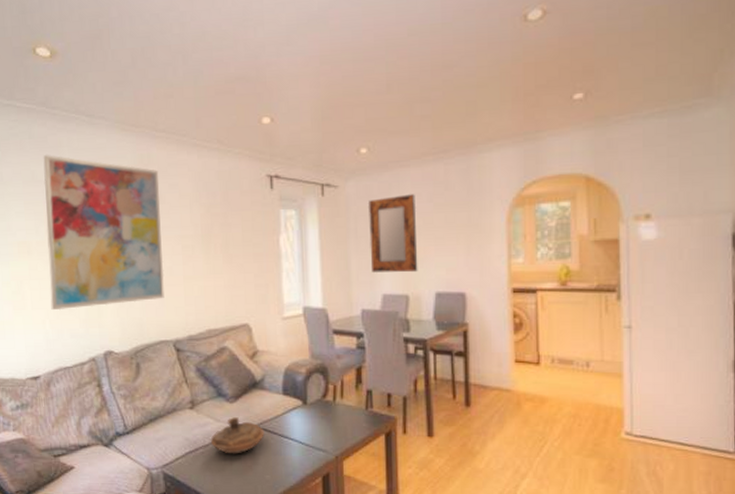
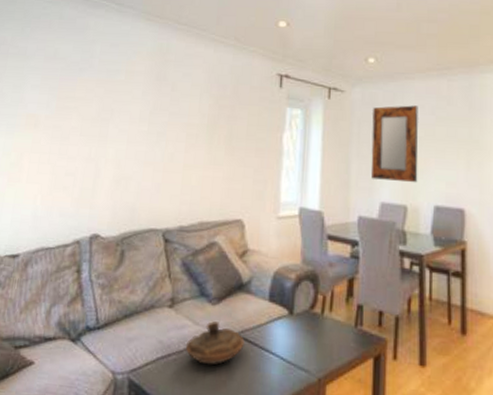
wall art: present [43,155,165,311] -> none [46,35,175,187]

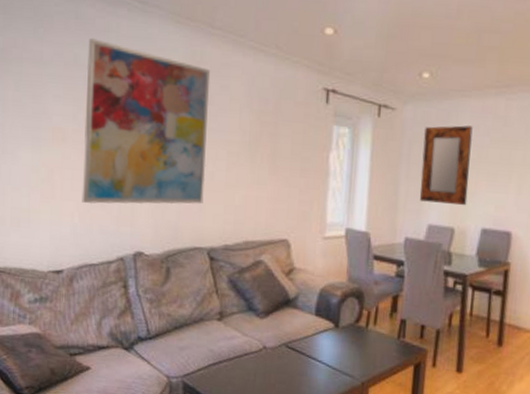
wall art: none [46,35,175,187] -> present [82,38,211,205]
decorative bowl: present [185,321,245,366] -> none [235,333,292,371]

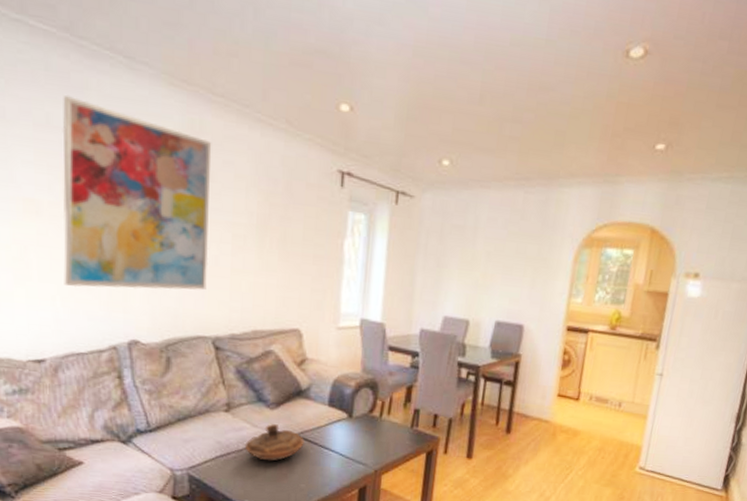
decorative bowl: none [235,333,292,371] -> present [244,424,304,462]
home mirror: present [419,125,473,206] -> none [436,216,491,299]

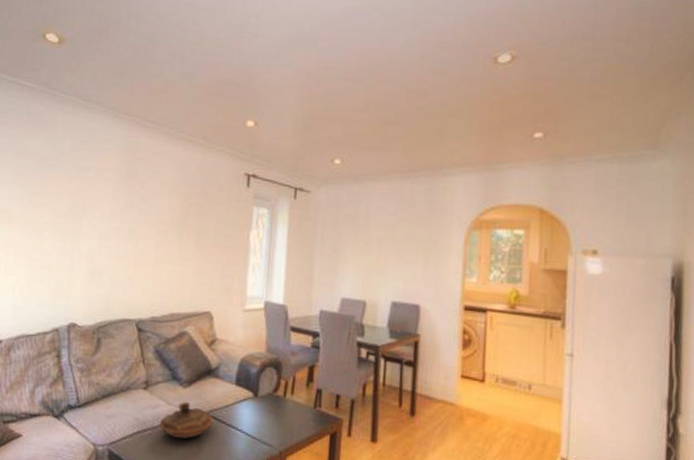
wall art: present [62,96,212,291] -> none [23,131,144,279]

